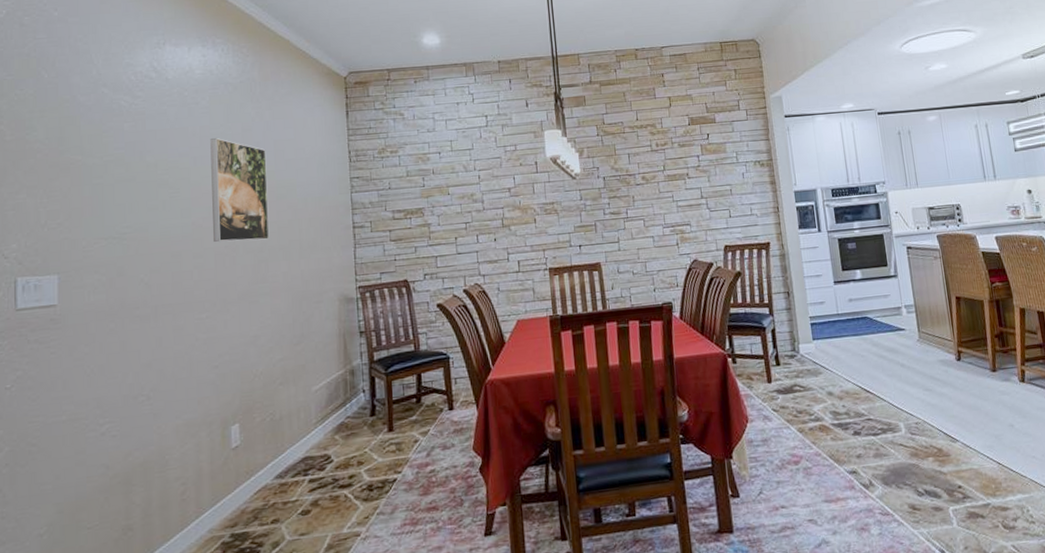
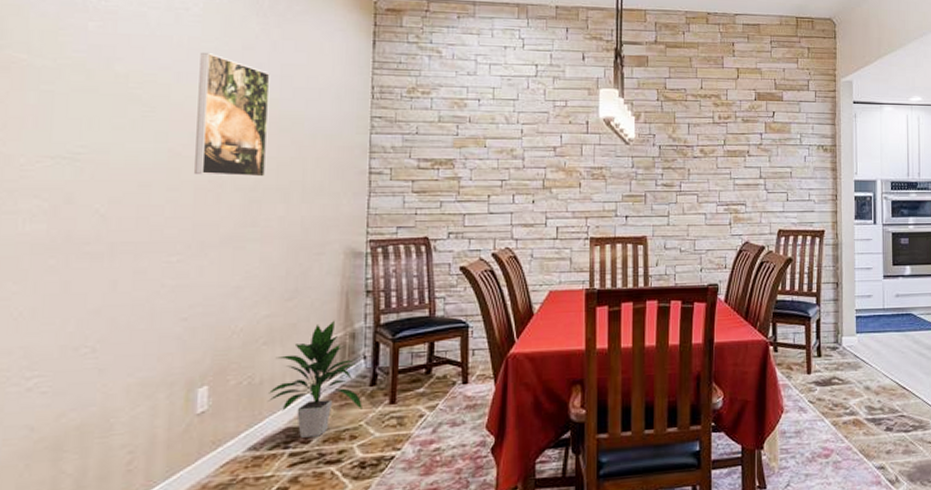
indoor plant: none [287,359,366,465] -> present [267,320,362,438]

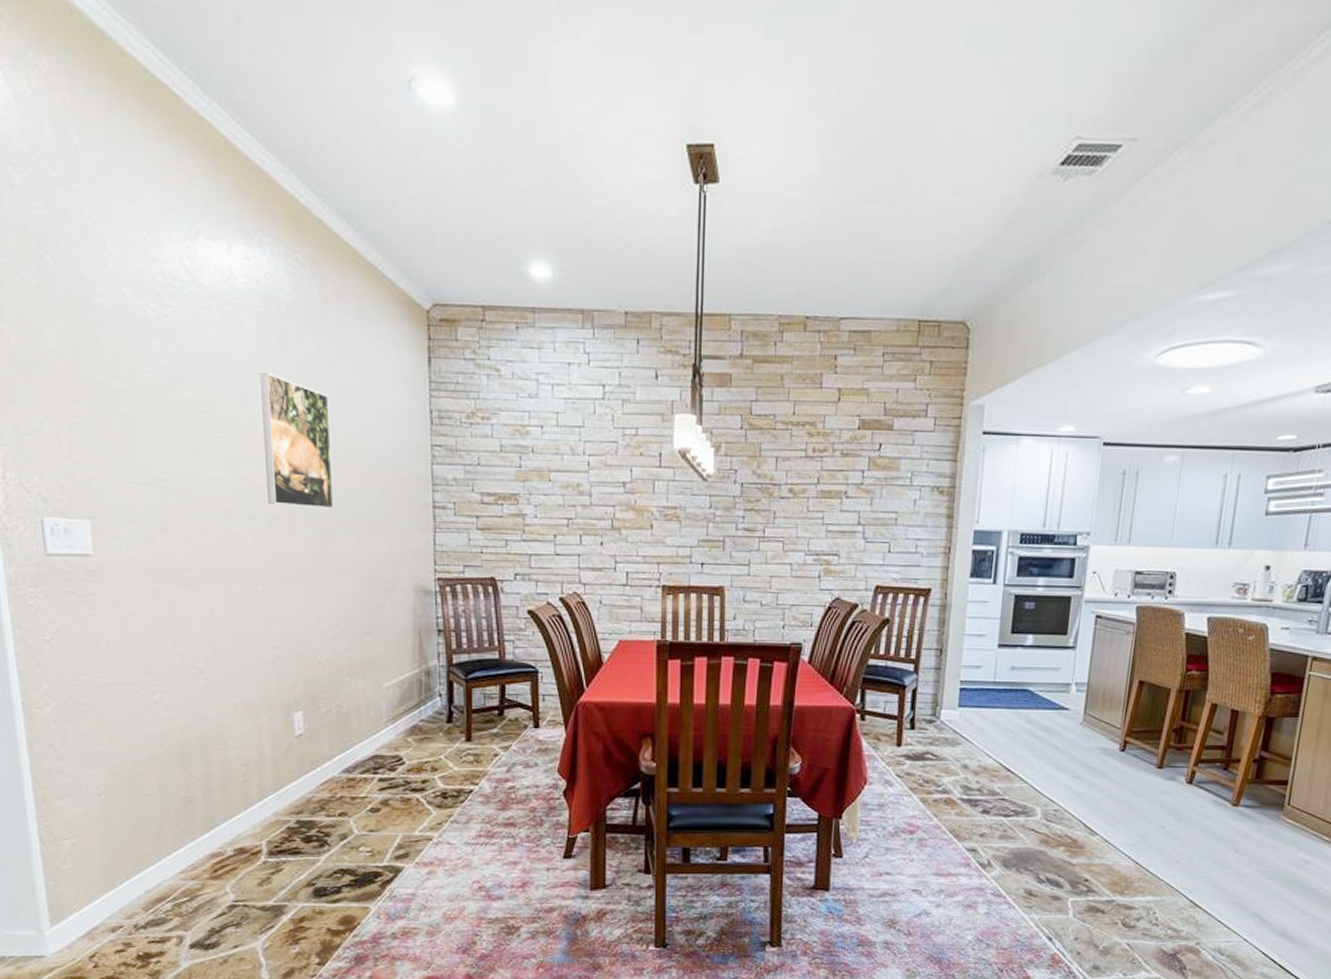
indoor plant: present [267,320,362,438] -> none [355,657,441,766]

